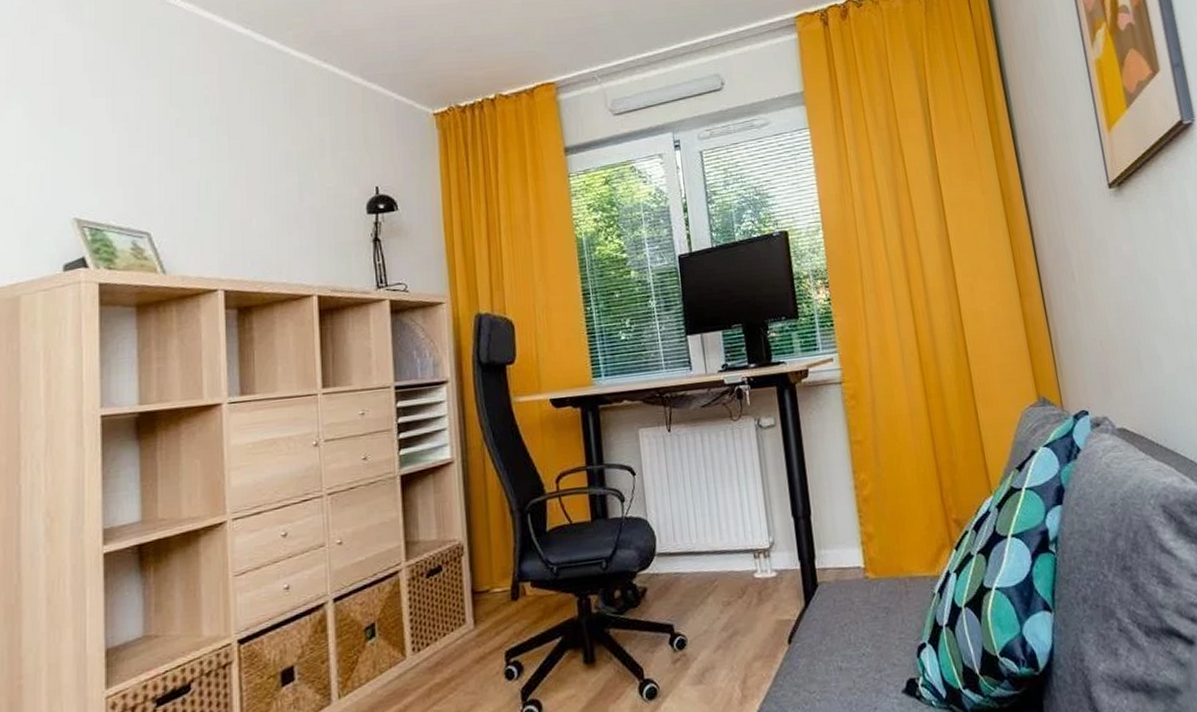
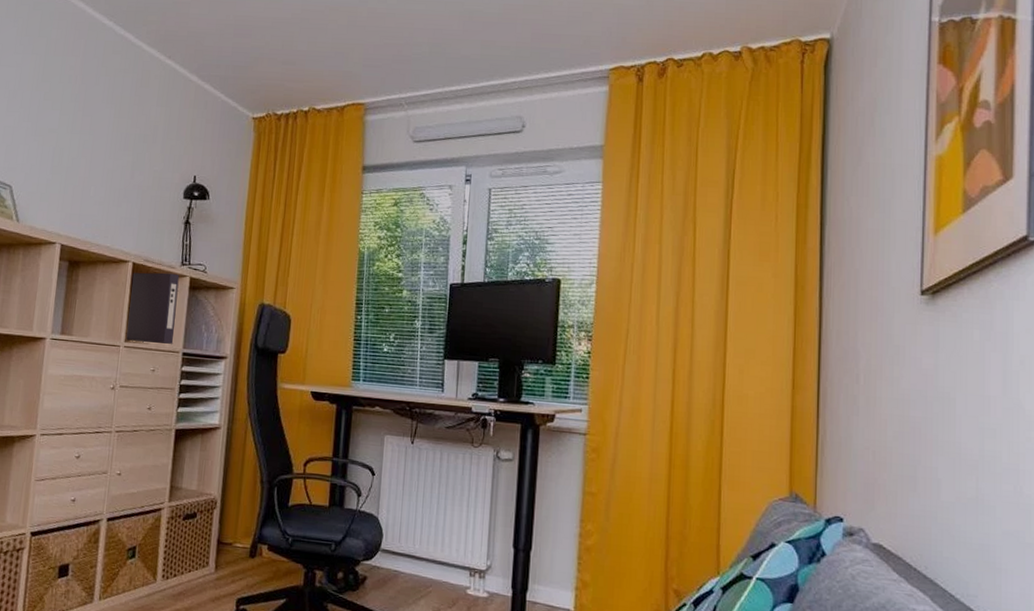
binder: none [319,299,381,386] -> present [126,272,180,344]

